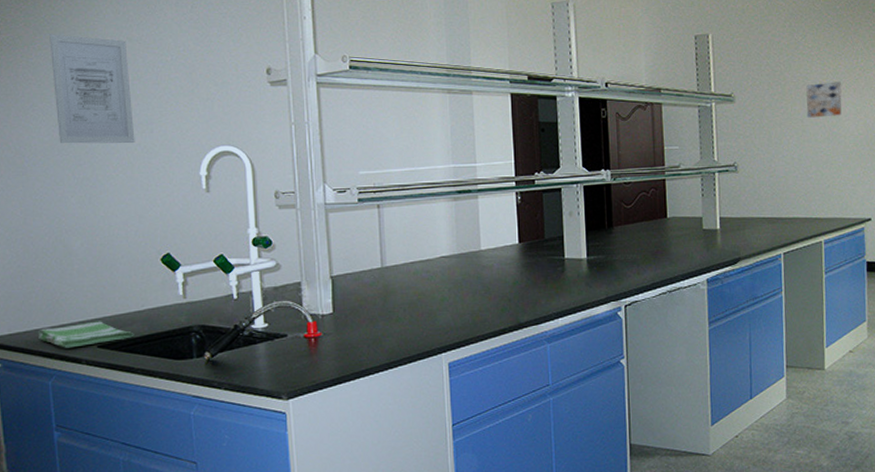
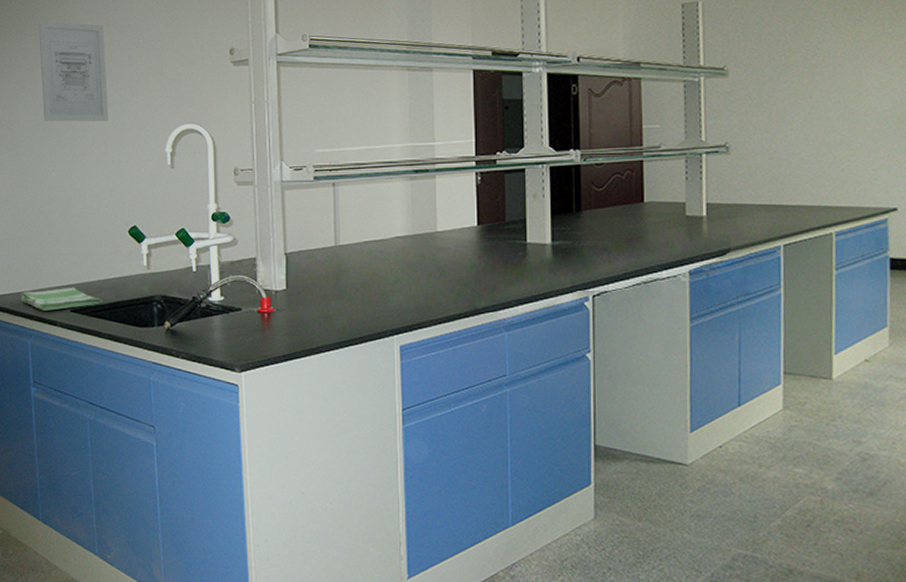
wall art: present [806,81,842,118] -> none [816,51,863,93]

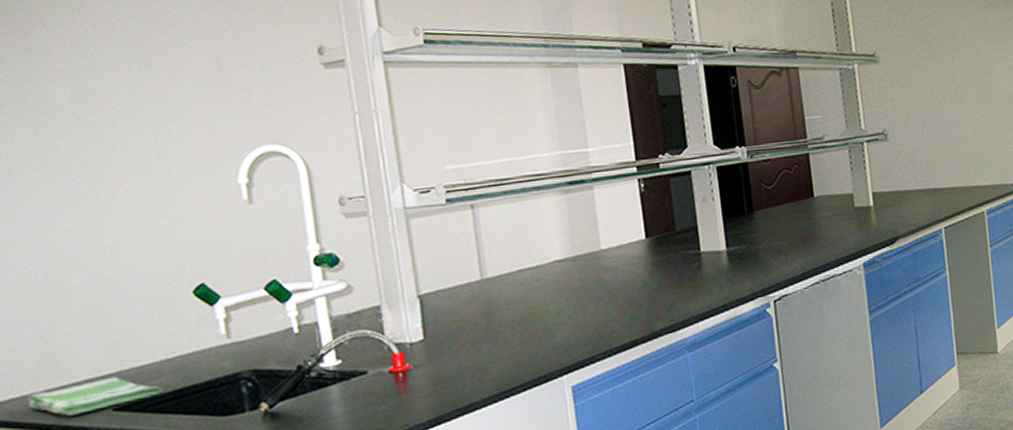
wall art: present [38,21,109,122] -> none [18,15,148,154]

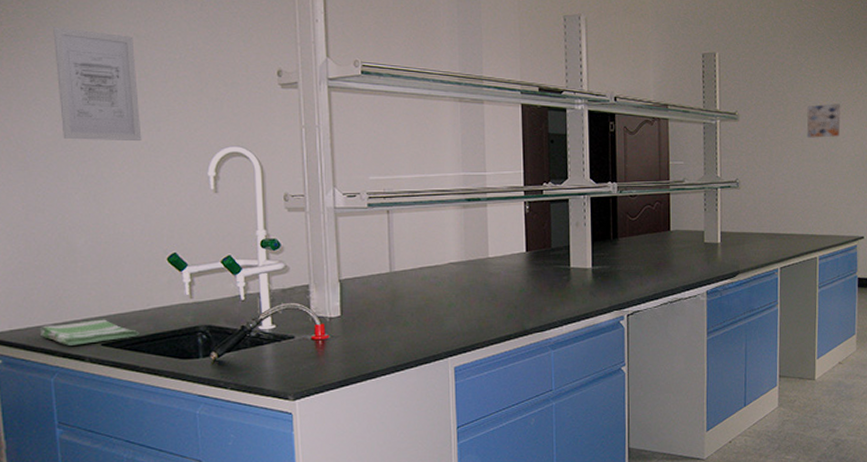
wall art: none [18,15,148,154] -> present [53,27,142,142]
wall art: none [954,34,994,76] -> present [806,104,841,138]

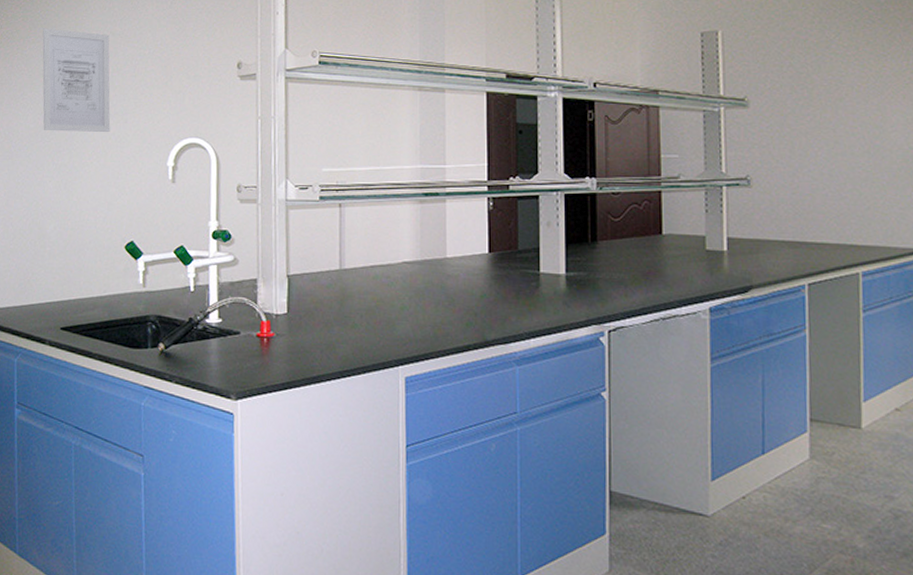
dish towel: present [40,319,139,346] -> none [9,303,95,328]
wall art: present [806,104,841,138] -> none [840,86,887,127]

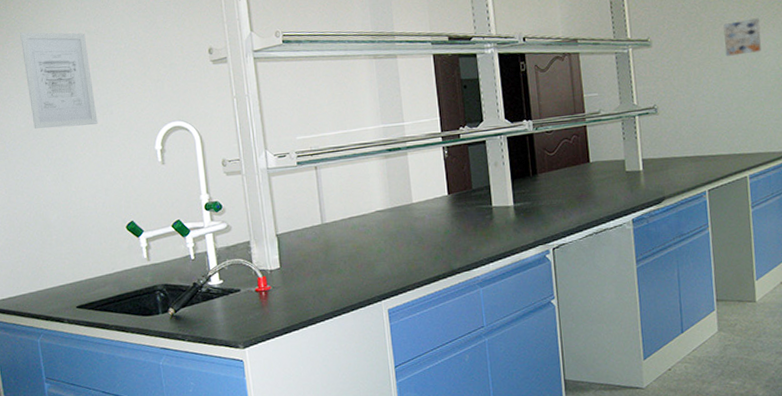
wall art: none [840,86,887,127] -> present [723,18,761,56]

